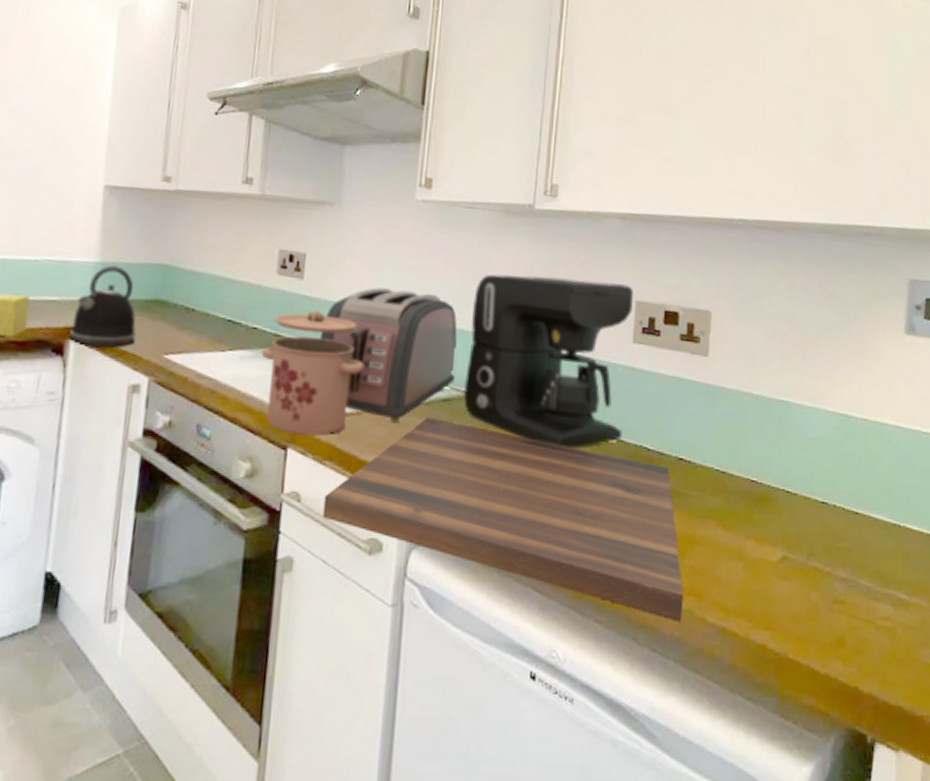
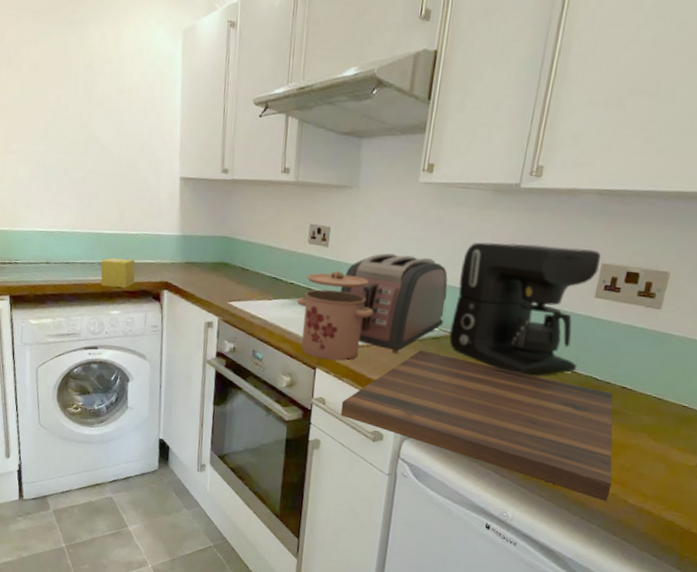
kettle: present [70,265,137,347] -> none [164,237,209,296]

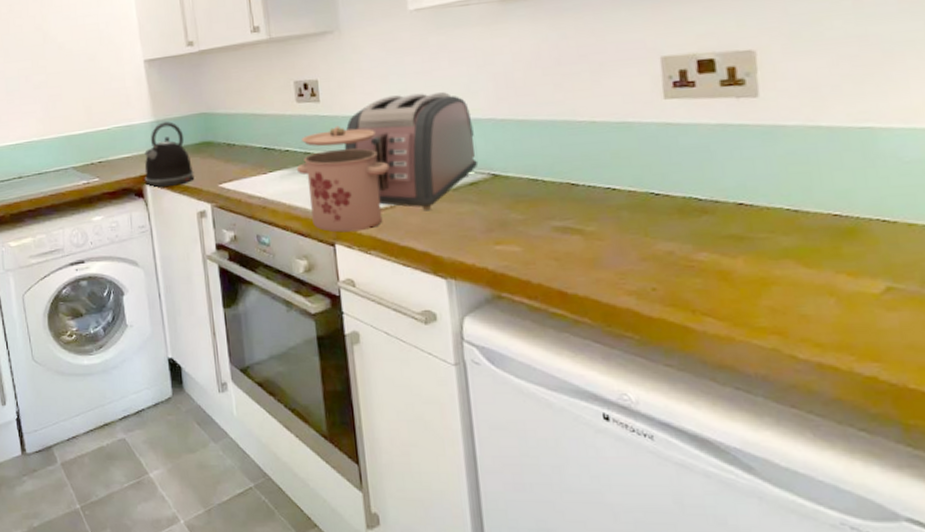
sponge: present [100,257,135,288] -> none [75,157,113,193]
kettle: none [164,237,209,296] -> present [144,121,195,187]
cutting board: present [340,350,613,501] -> none [375,201,767,361]
coffee maker: present [449,242,601,376] -> none [483,43,667,210]

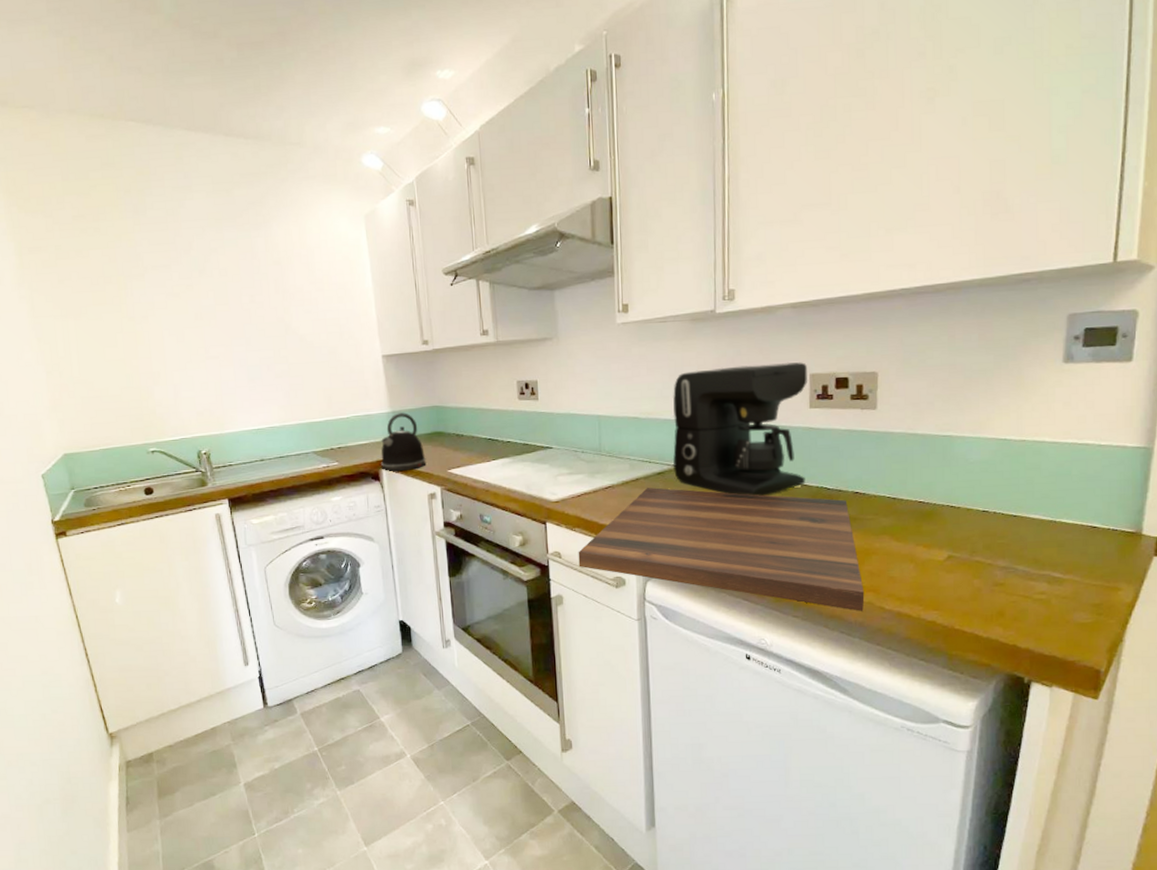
cooking pot: present [296,125,390,233] -> none [516,421,594,513]
toaster: present [344,91,479,211] -> none [557,395,666,496]
cutting board: none [375,201,767,361] -> present [578,487,865,611]
coffee maker: none [483,43,667,210] -> present [672,362,807,496]

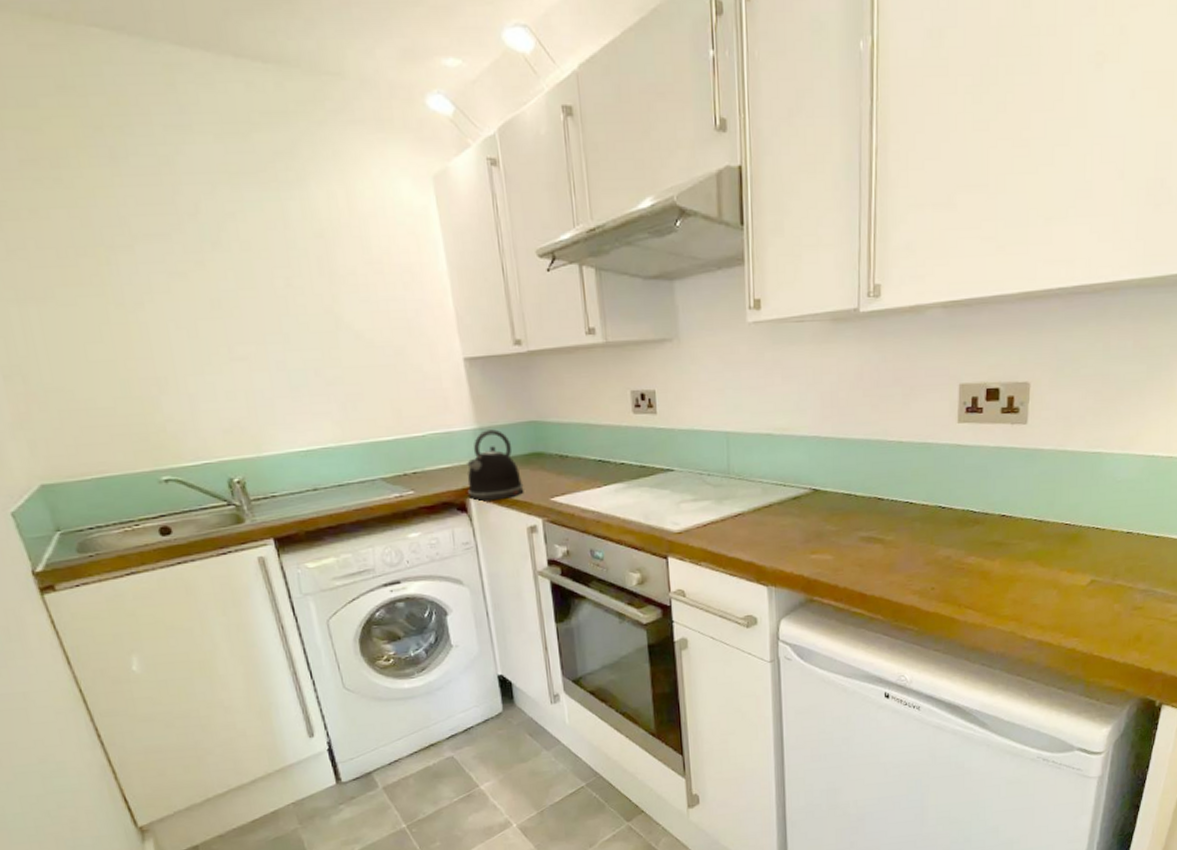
cutting board: present [578,487,865,611] -> none [704,514,1007,642]
coffee maker: present [672,362,807,496] -> none [809,370,956,522]

